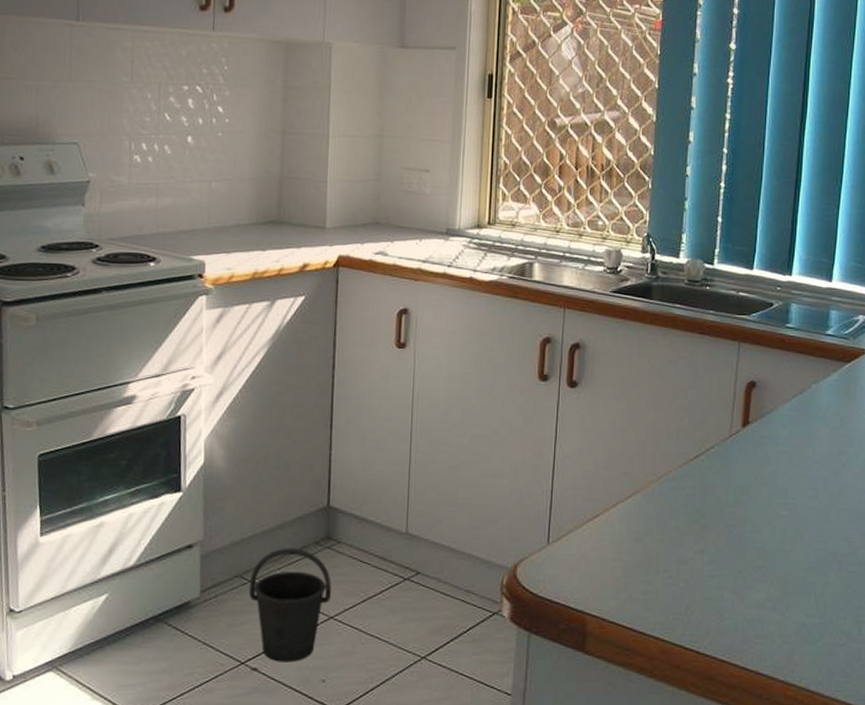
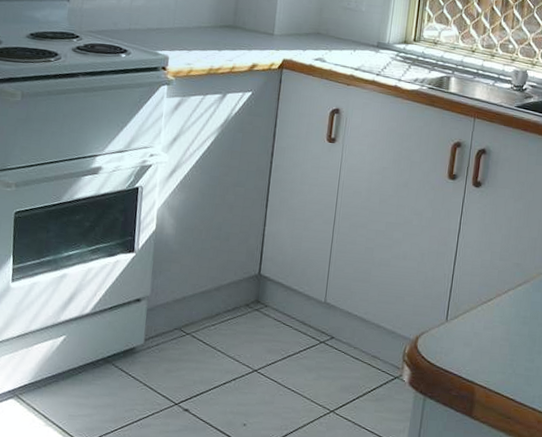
bucket: present [248,548,332,663] -> none [186,307,258,407]

